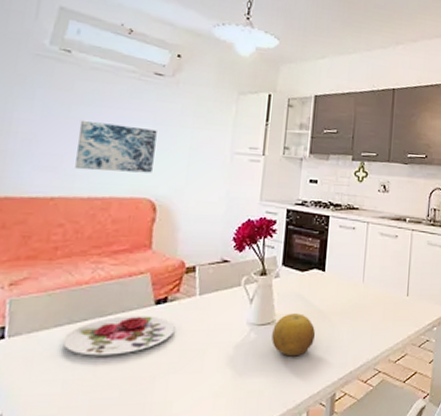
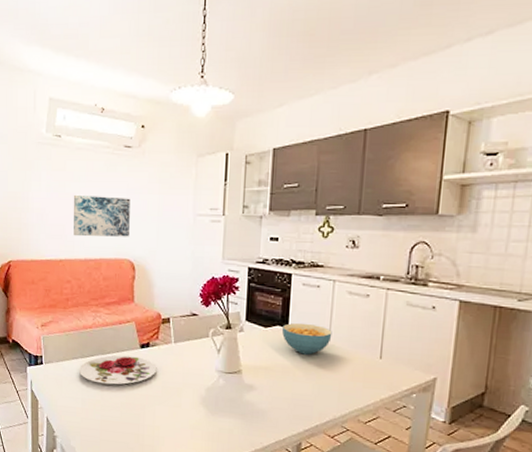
fruit: present [272,313,316,357] -> none [239,365,281,405]
cereal bowl: none [318,265,366,298] -> present [281,323,332,355]

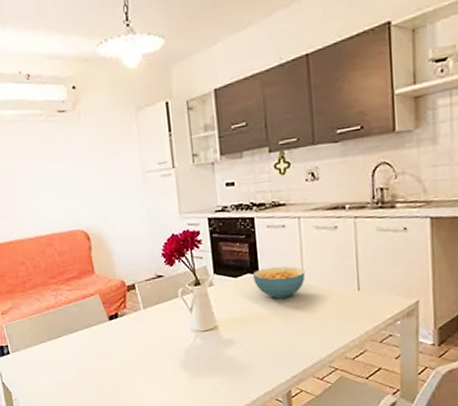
wall art: present [73,194,130,237] -> none [12,165,78,215]
plate: present [79,355,157,385] -> none [49,329,130,364]

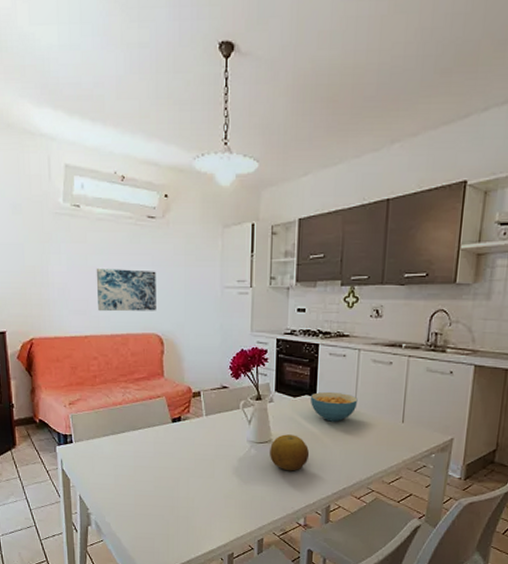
wall art: none [12,165,78,215] -> present [96,268,156,312]
fruit: none [216,318,261,358] -> present [270,434,310,471]

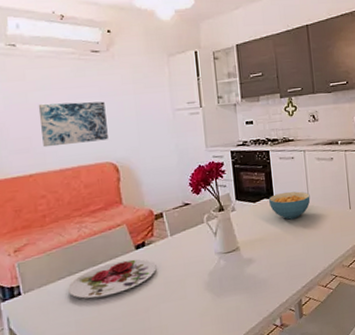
plate: none [111,430,189,460] -> present [68,259,157,299]
fruit: present [270,434,310,471] -> none [238,238,276,275]

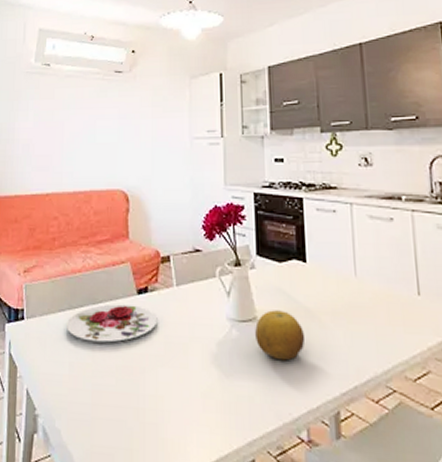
wall art: present [38,101,108,148] -> none [61,122,122,167]
fruit: none [238,238,276,275] -> present [255,310,306,361]
cereal bowl: present [268,191,311,220] -> none [298,255,358,294]

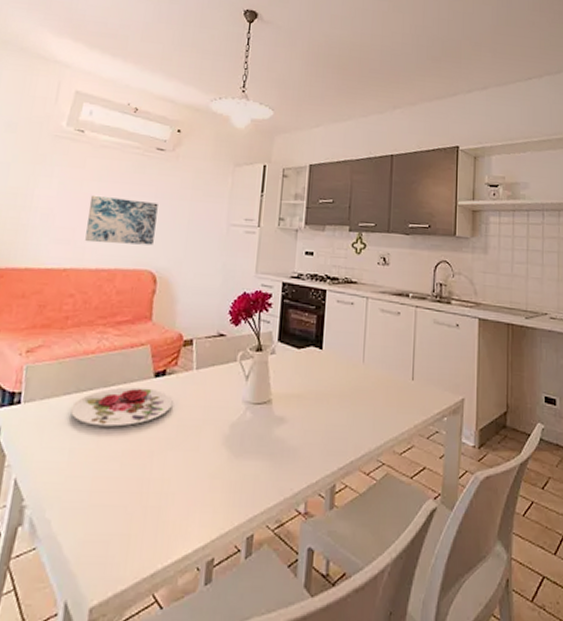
wall art: none [61,122,122,167] -> present [85,195,158,246]
fruit: present [255,310,306,361] -> none [268,393,314,440]

